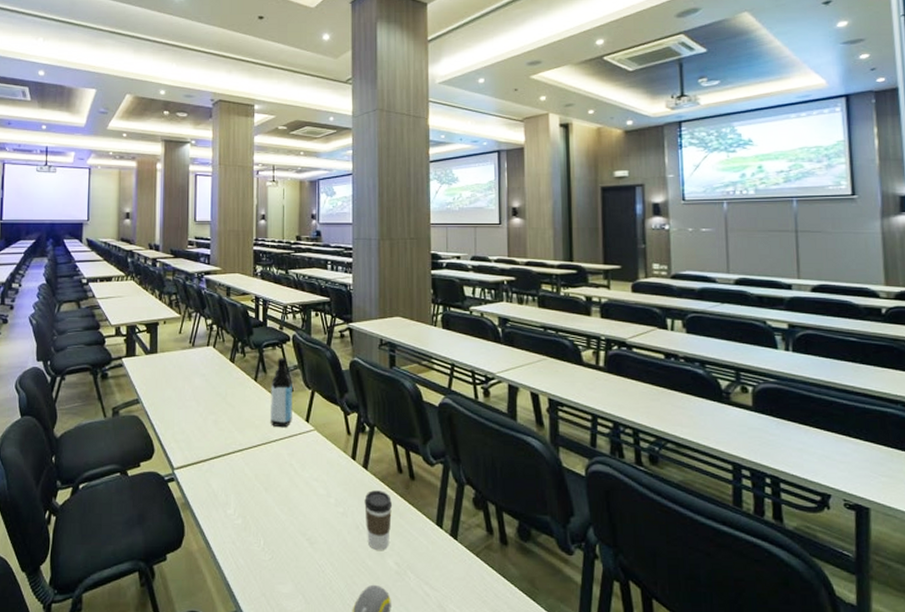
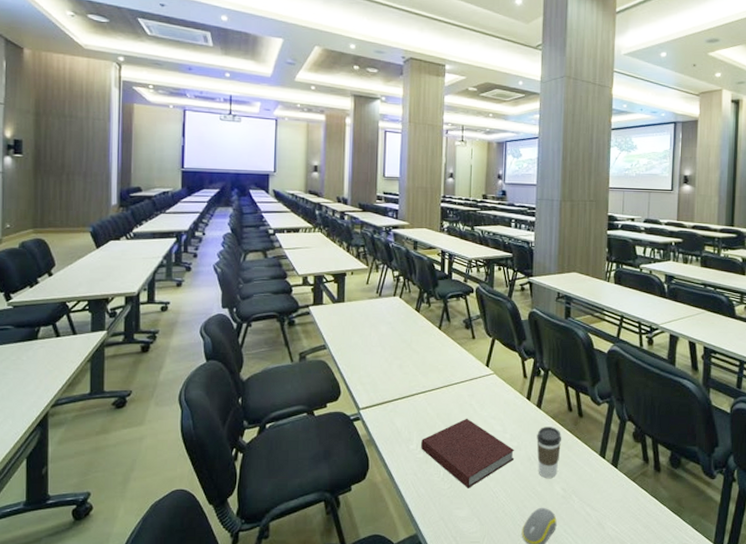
notebook: none [239,479,341,560] -> present [421,418,515,488]
water bottle: present [271,358,292,428] -> none [453,308,475,372]

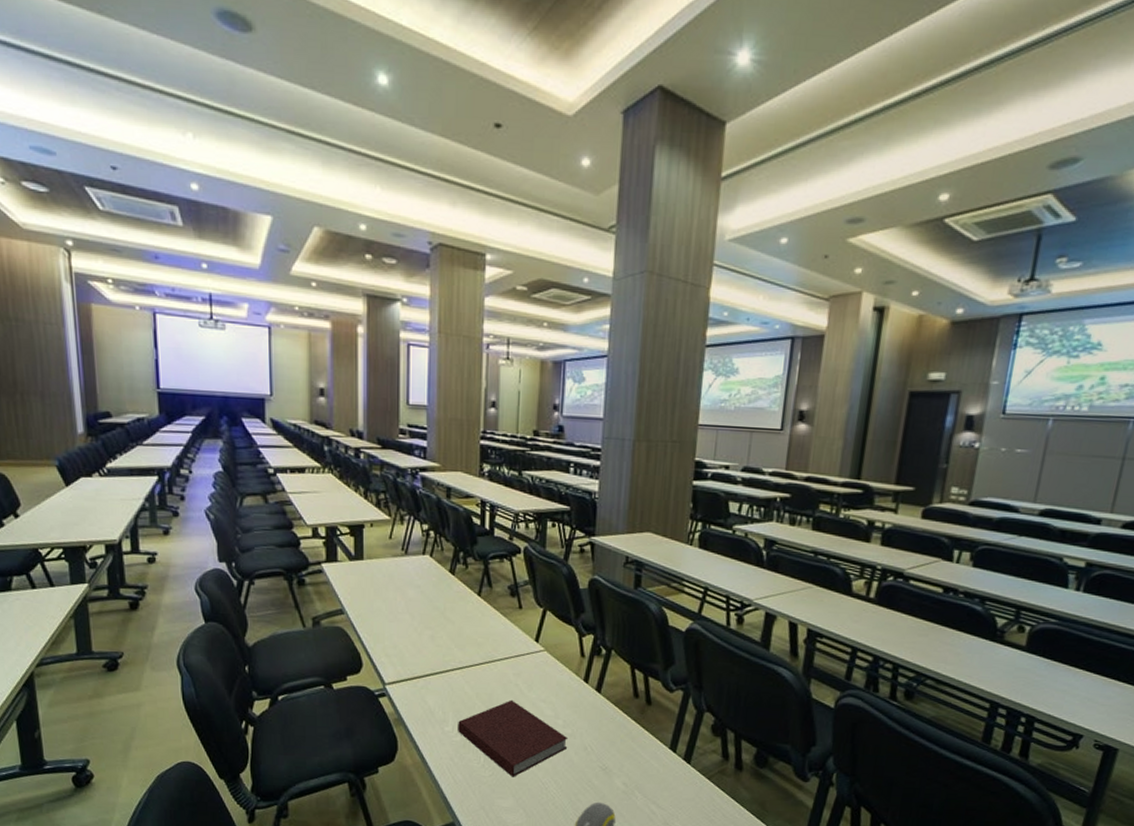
coffee cup: present [537,427,562,478] -> none [594,714,625,771]

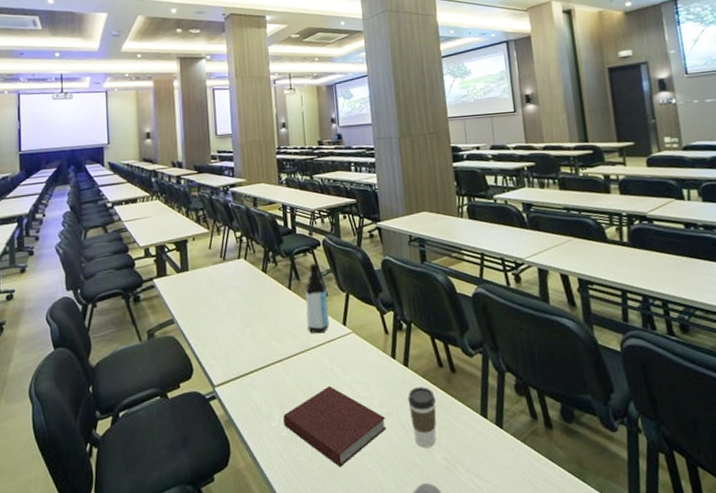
water bottle: none [495,571,522,647] -> present [305,263,329,334]
coffee cup: none [594,714,625,771] -> present [408,386,437,447]

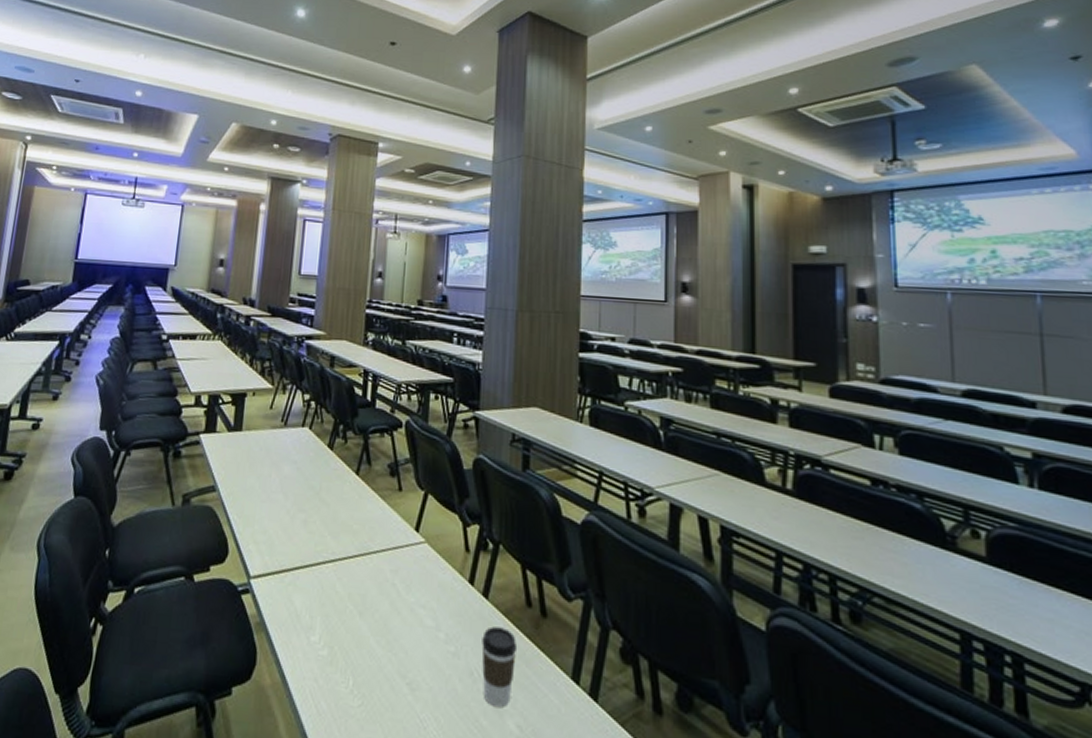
notebook: present [283,385,387,467] -> none [325,603,452,710]
water bottle: present [305,263,329,334] -> none [372,447,402,537]

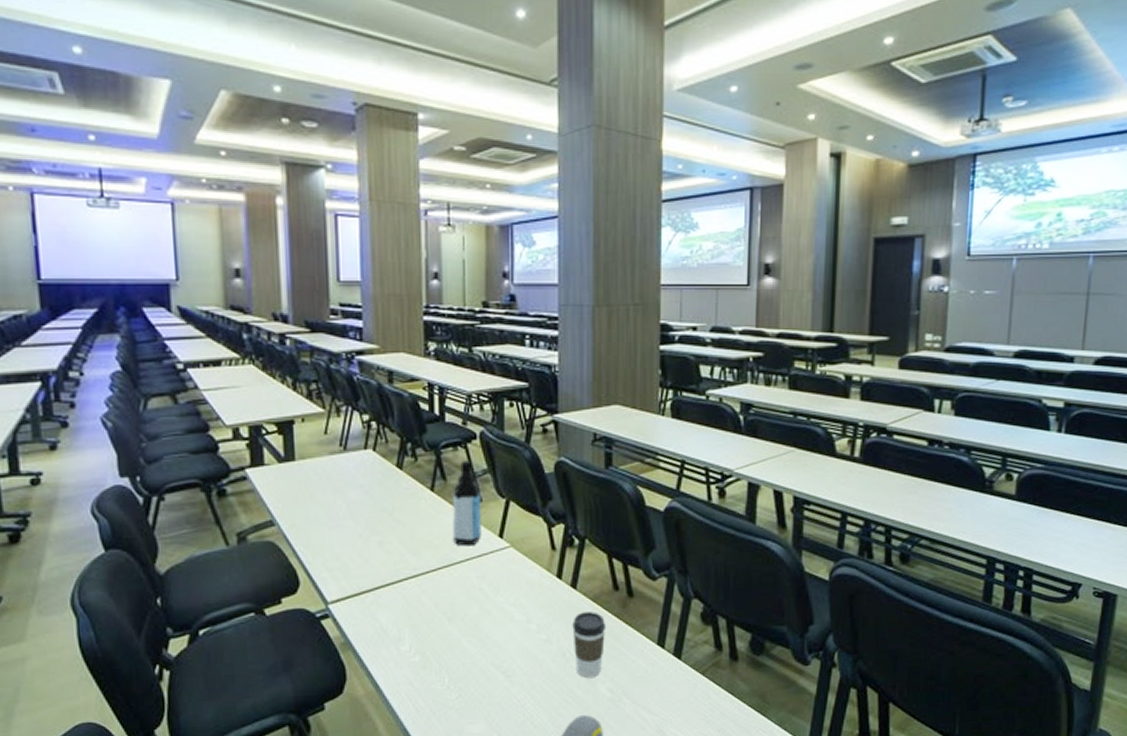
water bottle: none [372,447,402,537] -> present [452,460,481,547]

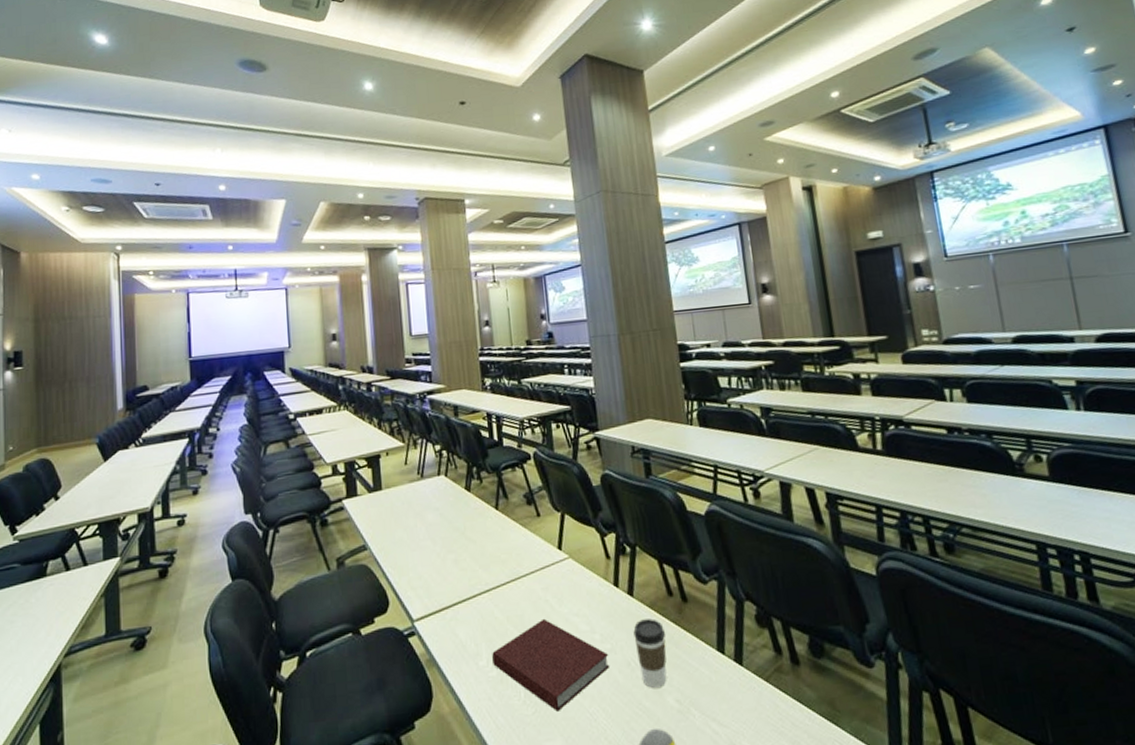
notebook: none [416,606,544,697] -> present [492,618,610,712]
water bottle: present [452,460,481,547] -> none [514,479,543,560]

